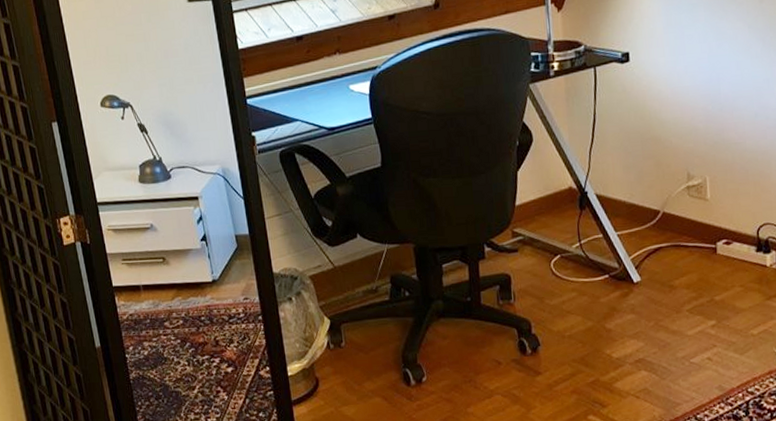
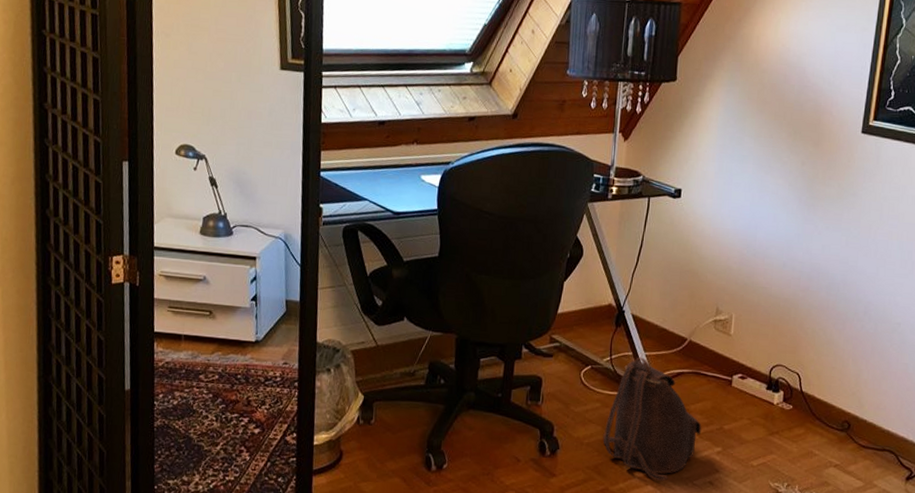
backpack: none [584,238,691,365] -> present [603,357,702,482]

